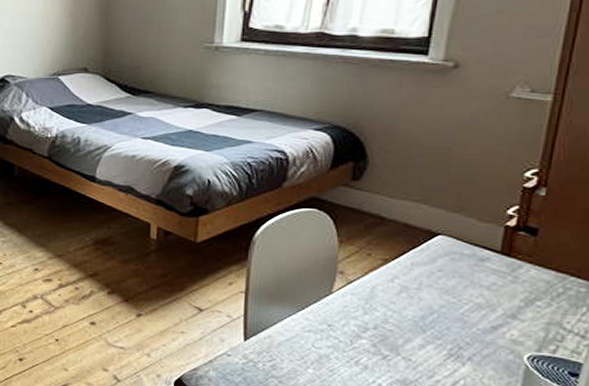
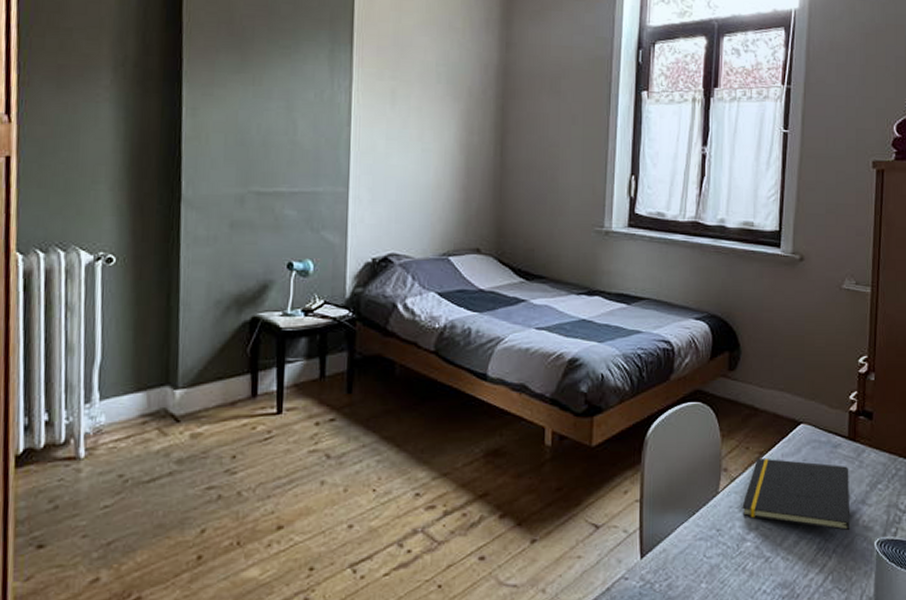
notepad: none [359,264,498,342] -> present [742,457,850,531]

